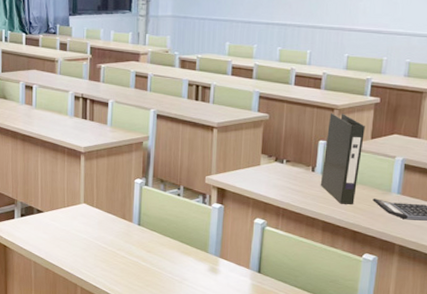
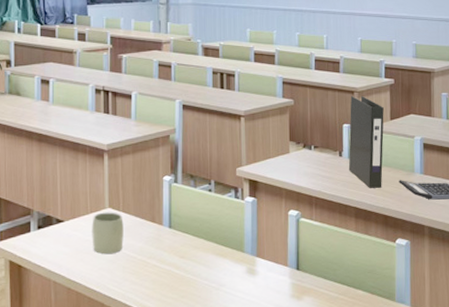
mug: none [68,207,97,243] -> present [92,212,124,254]

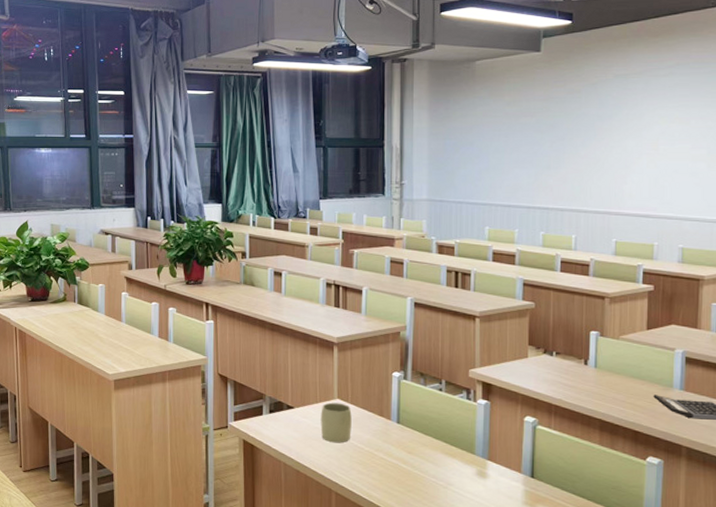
binder: present [348,95,384,188] -> none [594,301,639,401]

